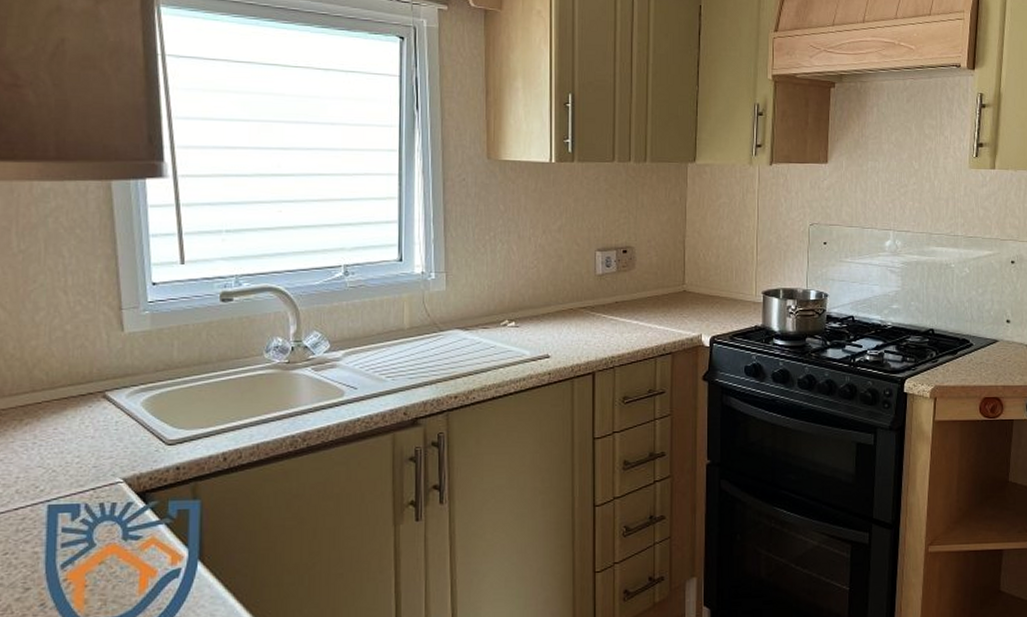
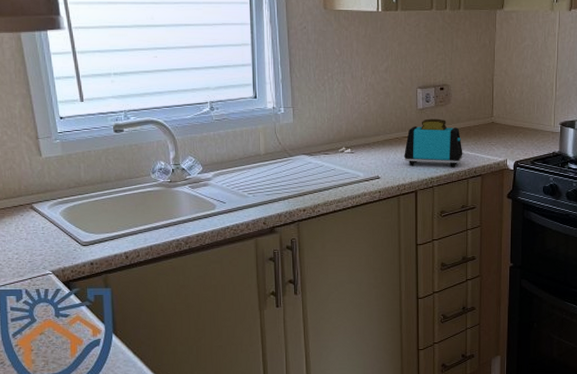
toaster: none [579,286,650,344] -> present [404,118,463,168]

